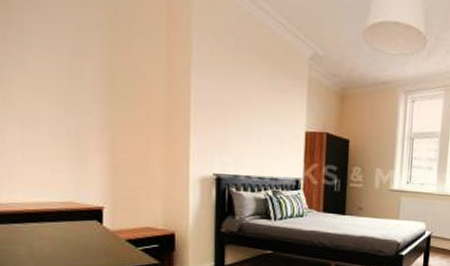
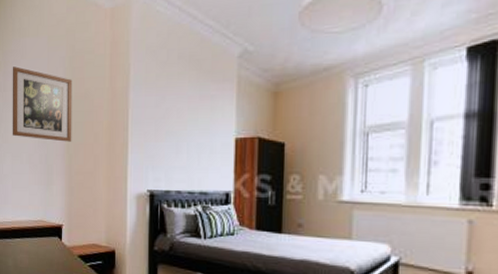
wall art: none [17,14,115,116] -> present [12,66,73,142]

